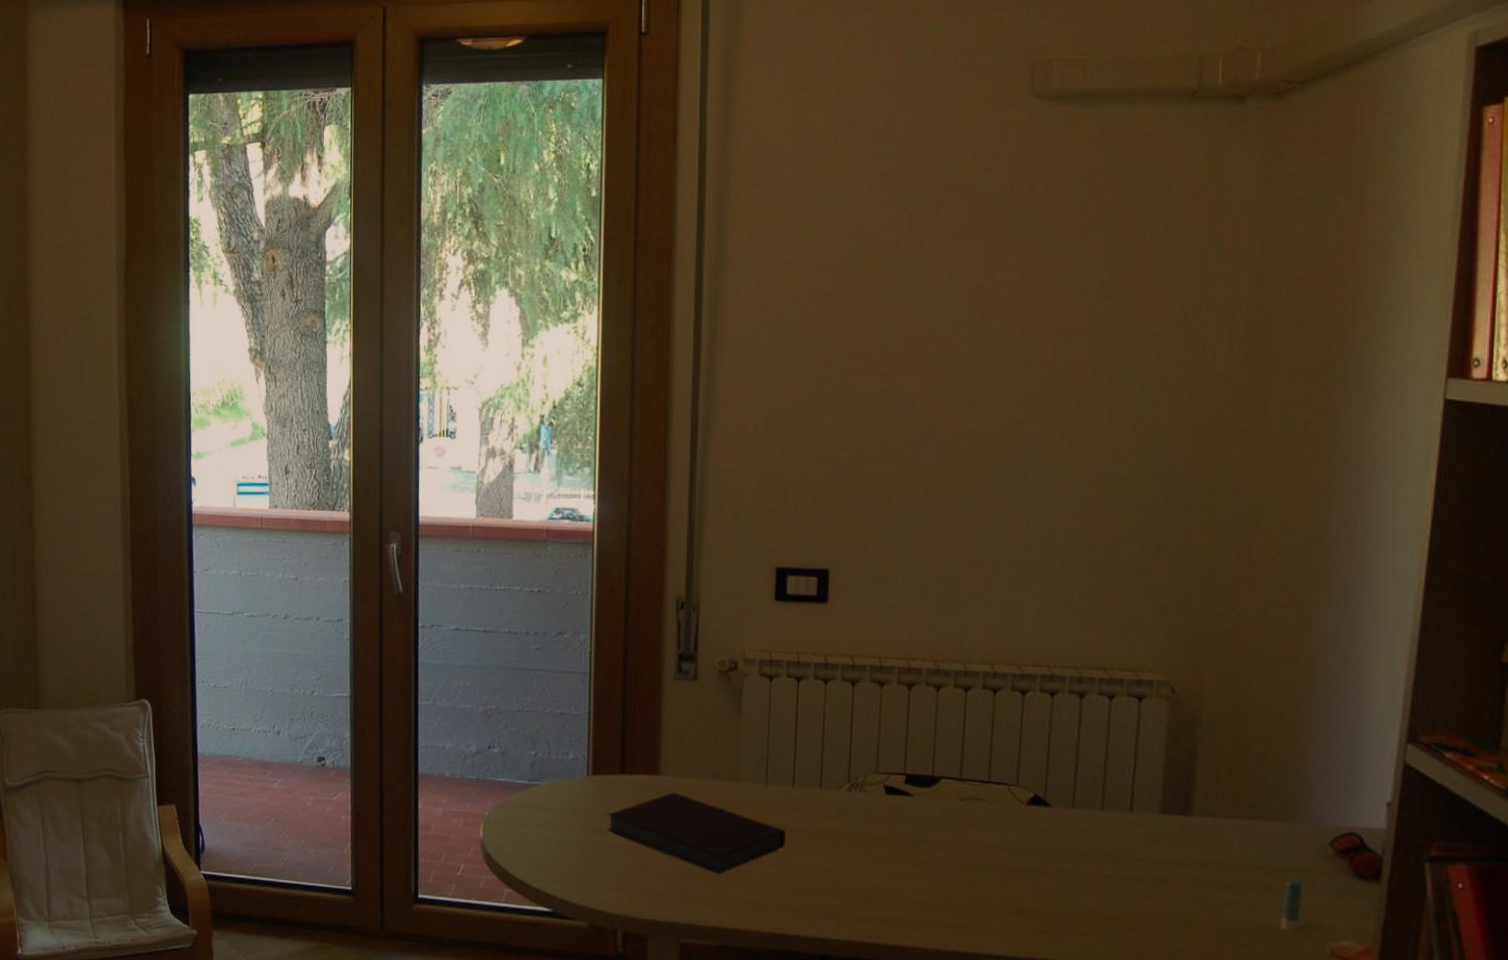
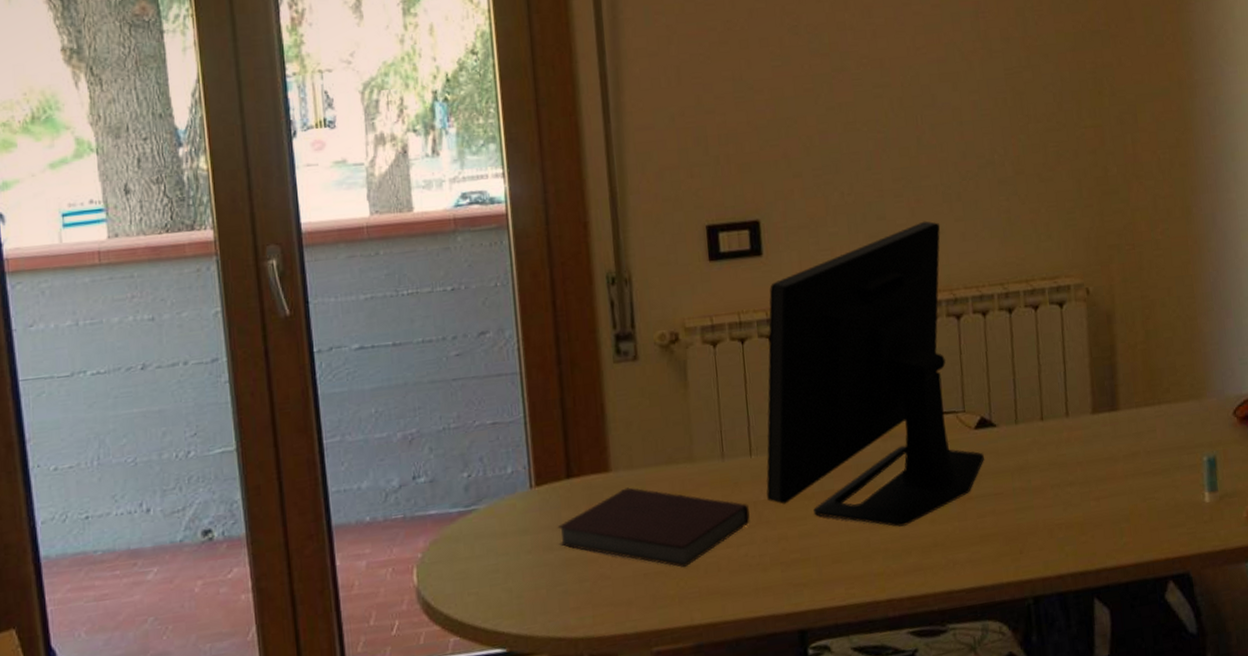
monitor: none [805,593,1033,882] -> present [766,221,984,527]

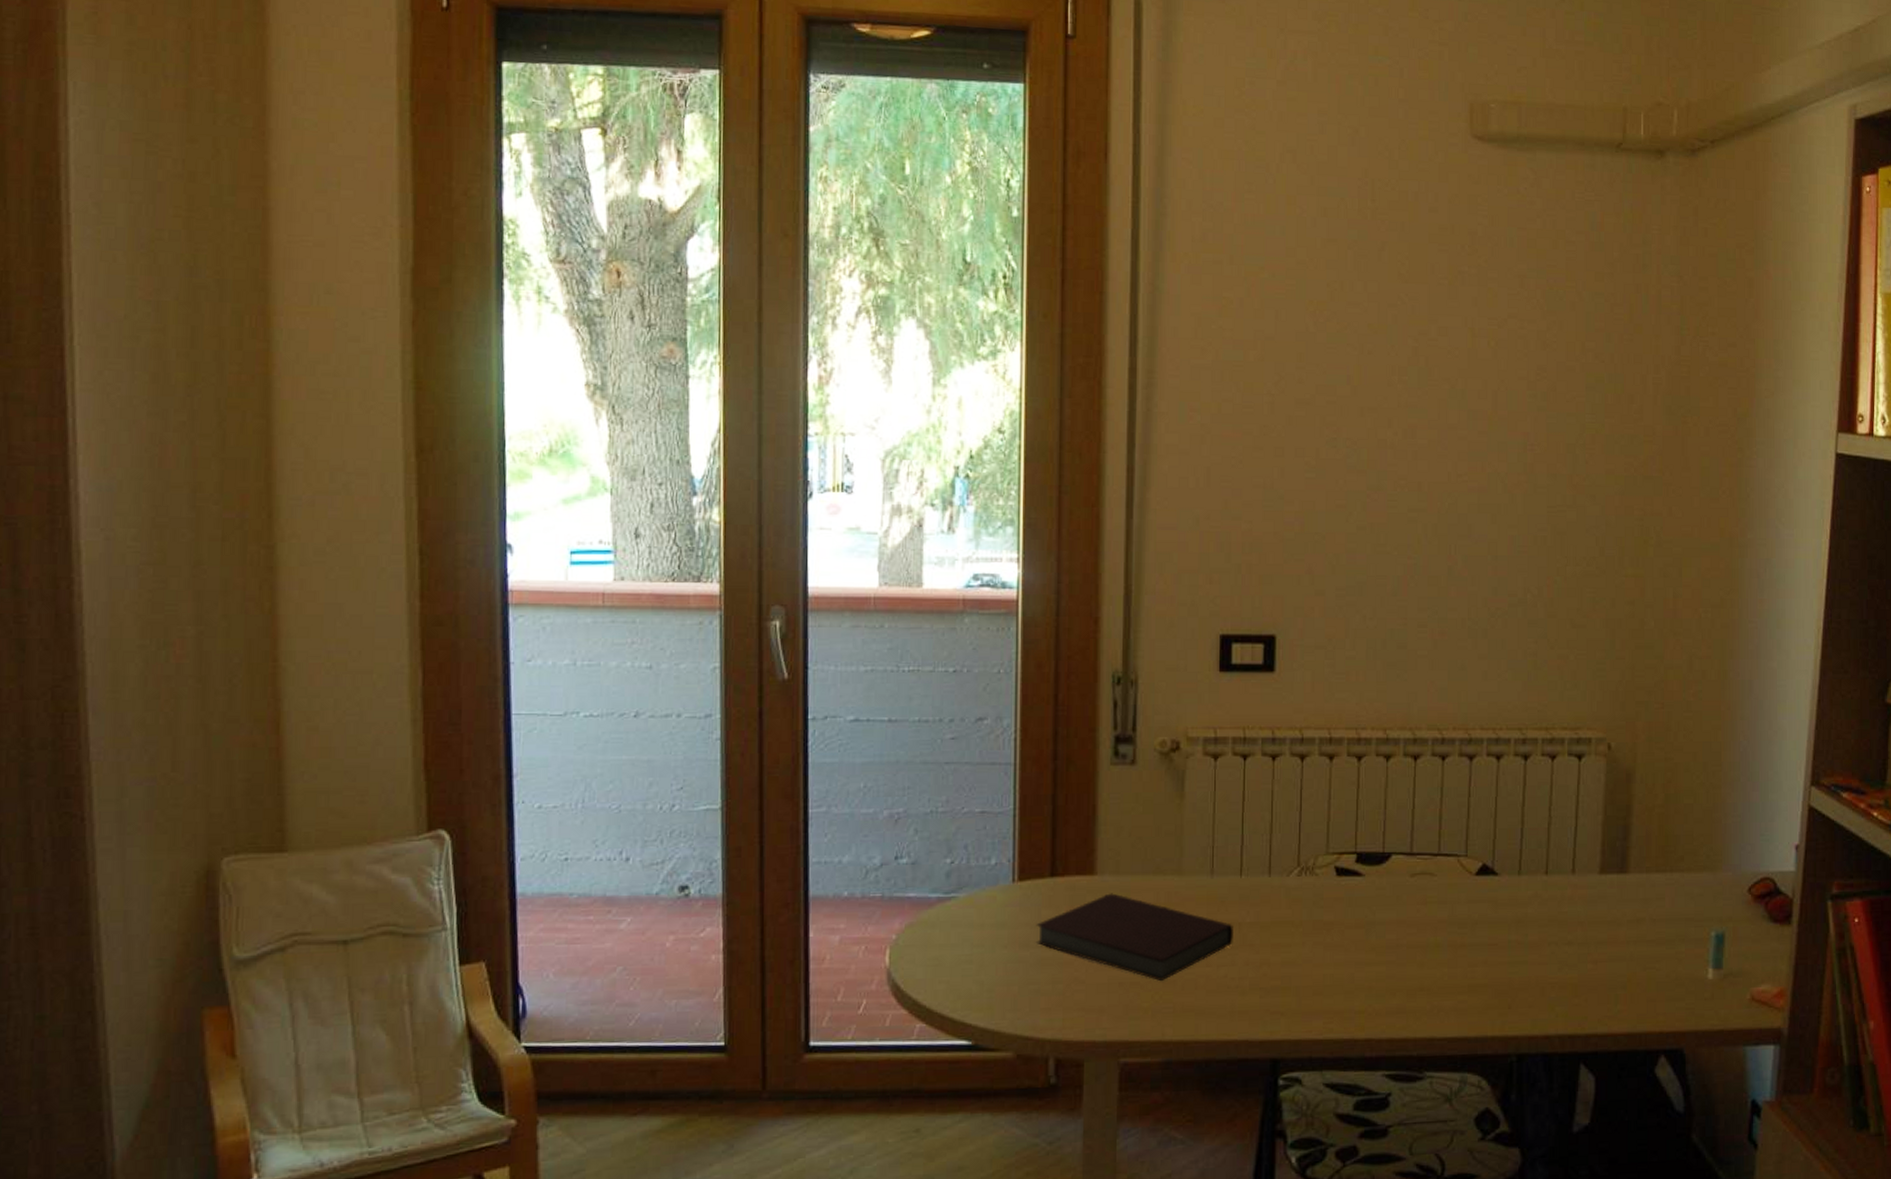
monitor: present [766,221,984,527] -> none [1253,655,1482,966]

